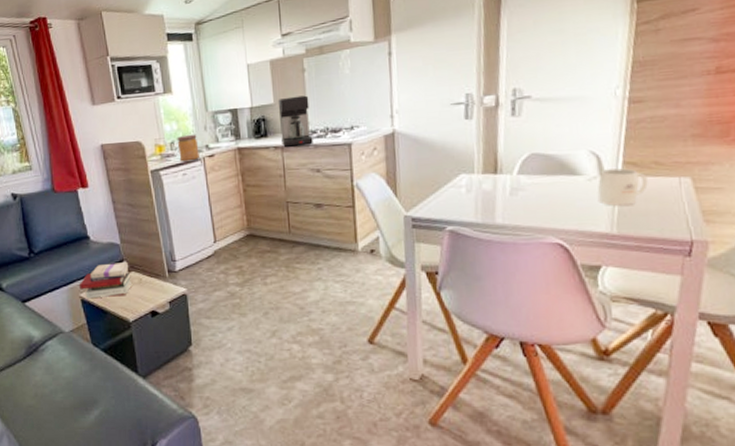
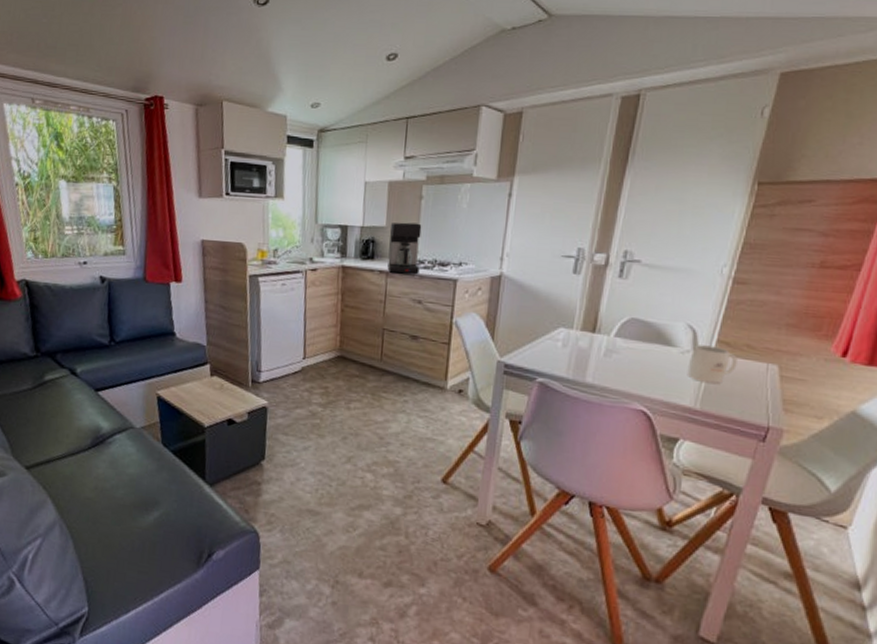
books: present [78,262,133,299] -> none [157,363,213,400]
jar: present [177,134,199,162] -> none [281,244,303,272]

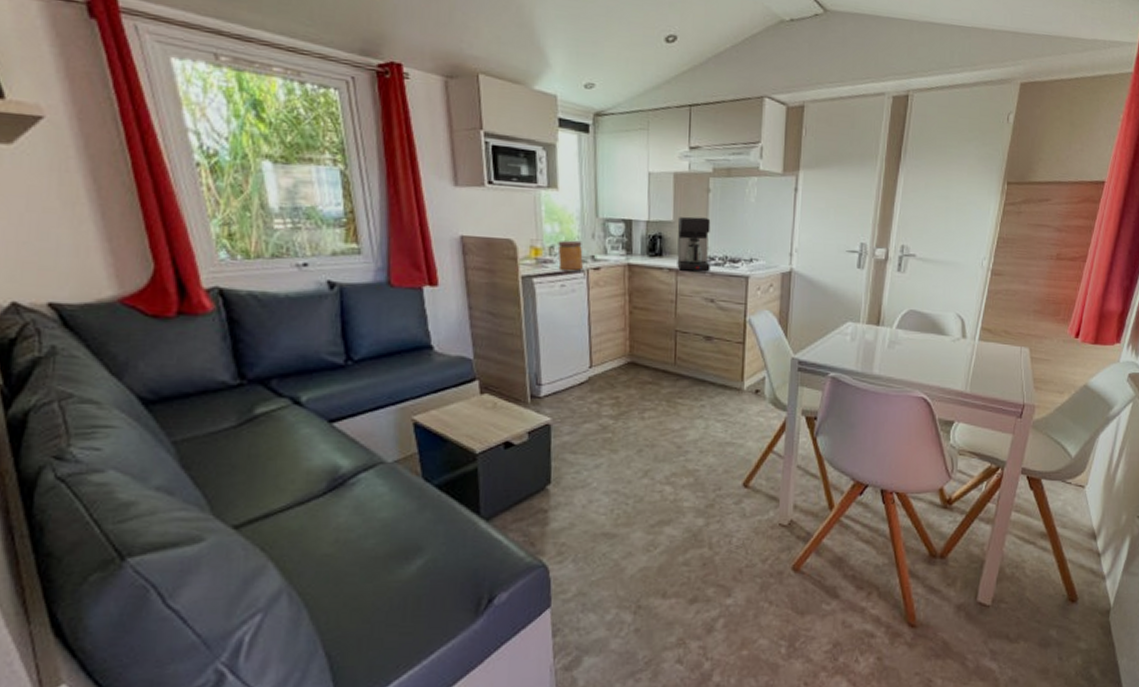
jar: none [281,244,303,272] -> present [557,240,583,271]
mug: present [687,344,738,384] -> none [958,333,998,369]

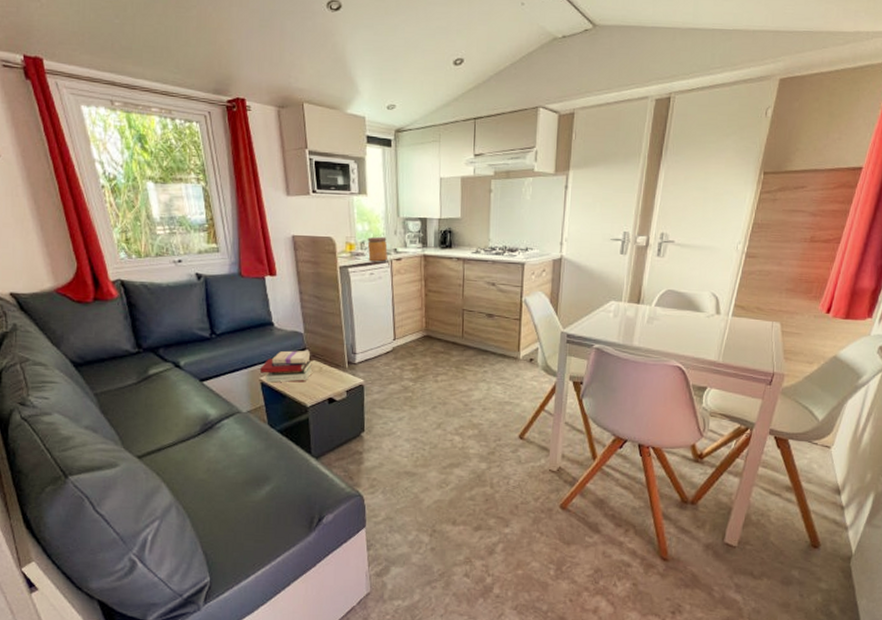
books: none [412,381,484,423] -> present [259,350,313,383]
coffee maker: present [677,216,711,272] -> none [464,213,492,260]

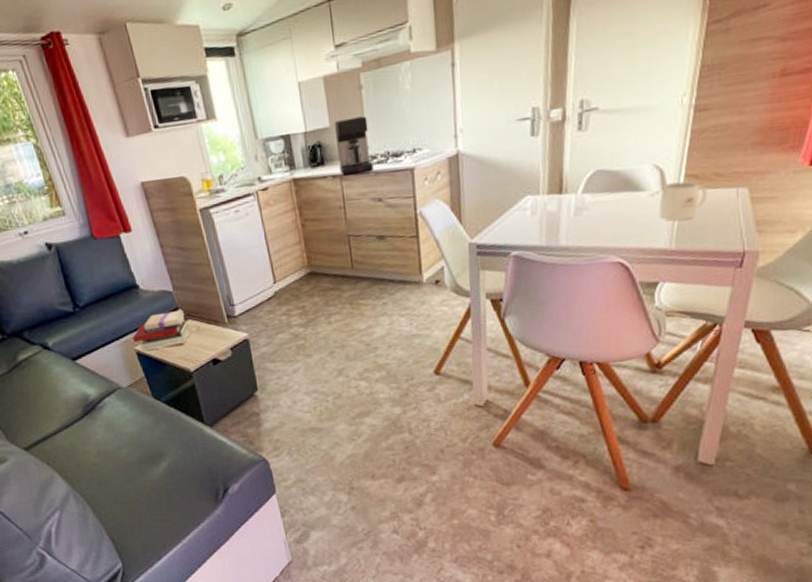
jar: present [367,236,388,262] -> none [225,165,252,197]
coffee maker: none [464,213,492,260] -> present [334,116,374,175]
mug: none [712,309,750,341] -> present [658,181,707,221]

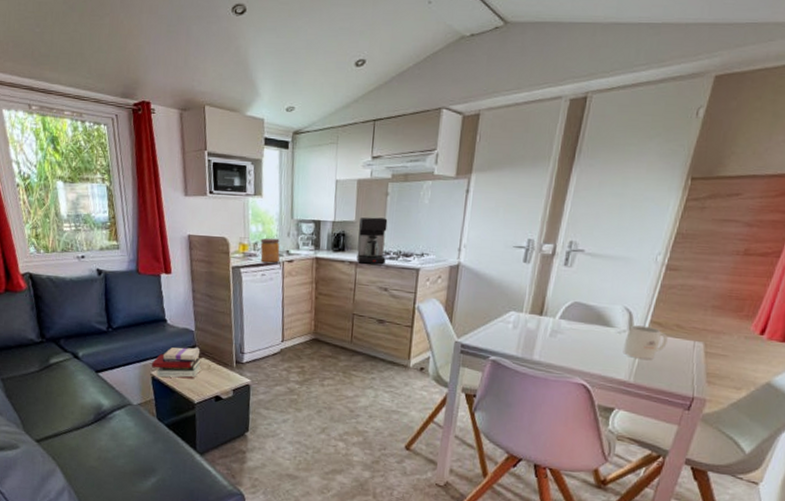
jar: none [225,165,252,197] -> present [260,237,280,263]

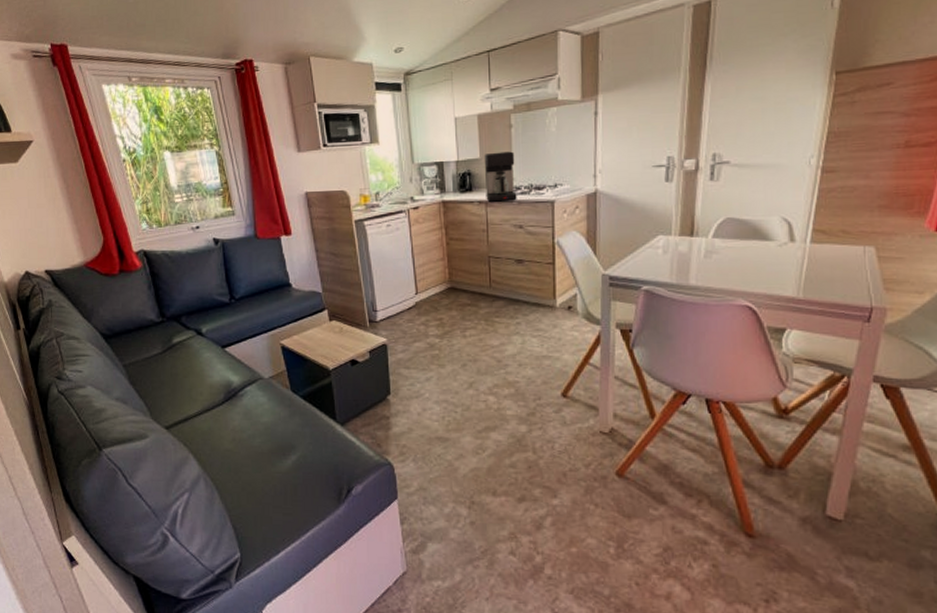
books: present [151,347,202,379] -> none [279,311,333,346]
jar: present [260,237,280,263] -> none [382,185,404,213]
mug: present [623,325,668,360] -> none [786,235,834,273]

